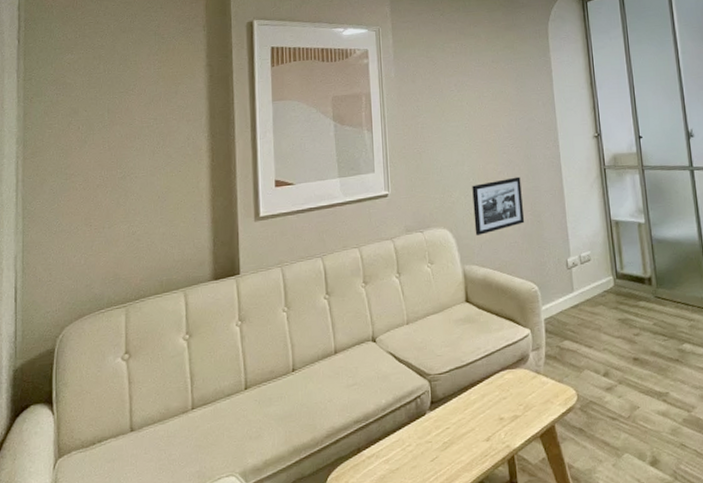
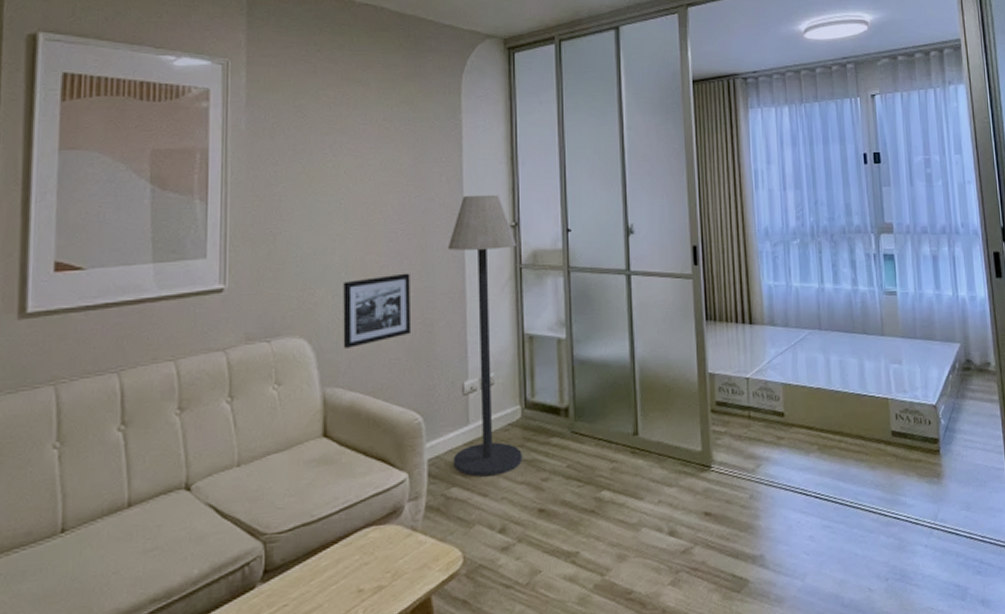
floor lamp: none [547,112,617,333] -> present [447,194,522,477]

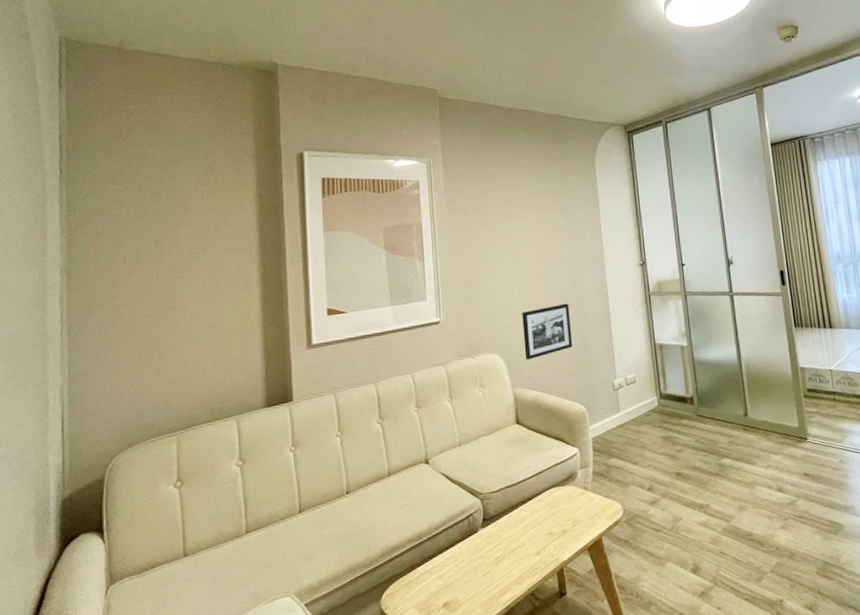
floor lamp: present [447,194,522,477] -> none [594,241,661,450]

